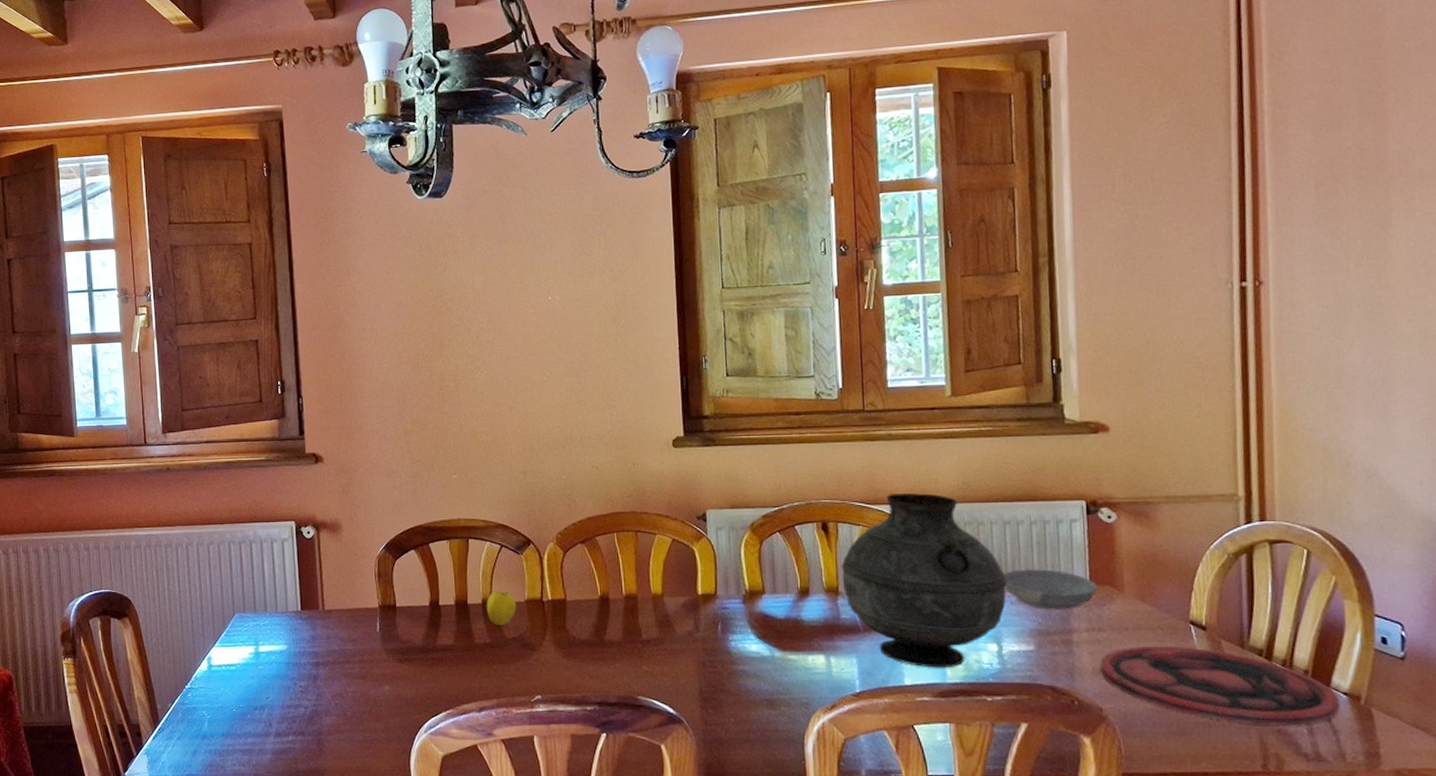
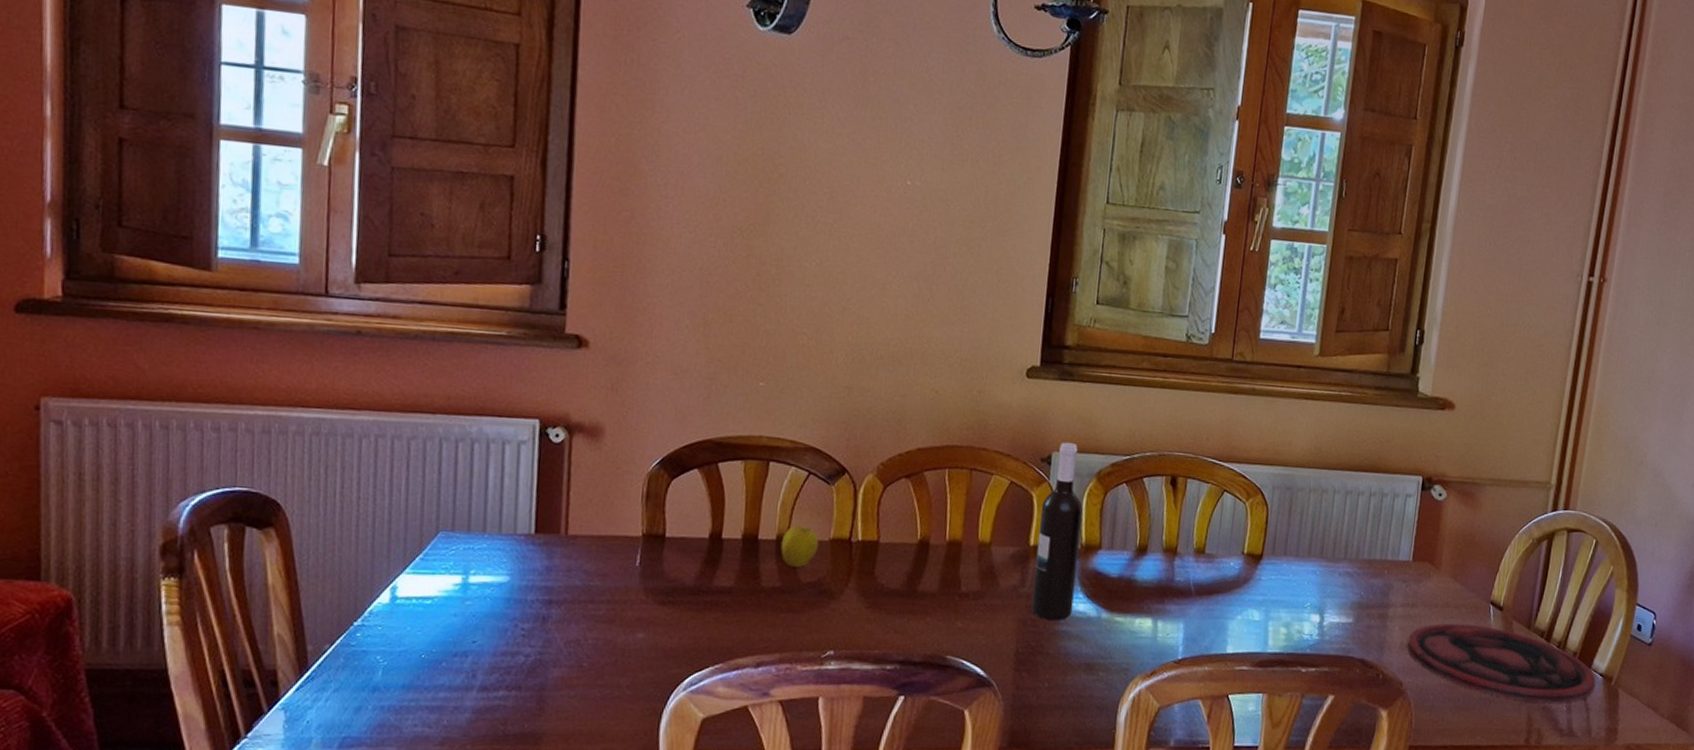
wine bottle: none [703,500,747,660] -> present [1031,441,1083,620]
vase: present [841,493,1007,668] -> none [1182,452,1340,638]
bowl: present [1004,569,1098,610] -> none [1336,540,1419,584]

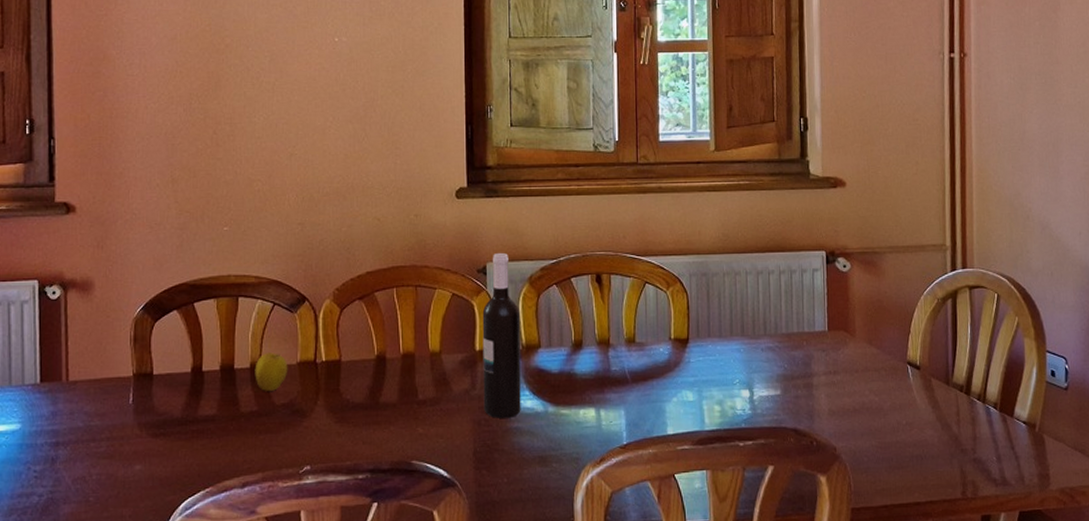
plate: present [1407,623,1596,703] -> none [835,385,1021,455]

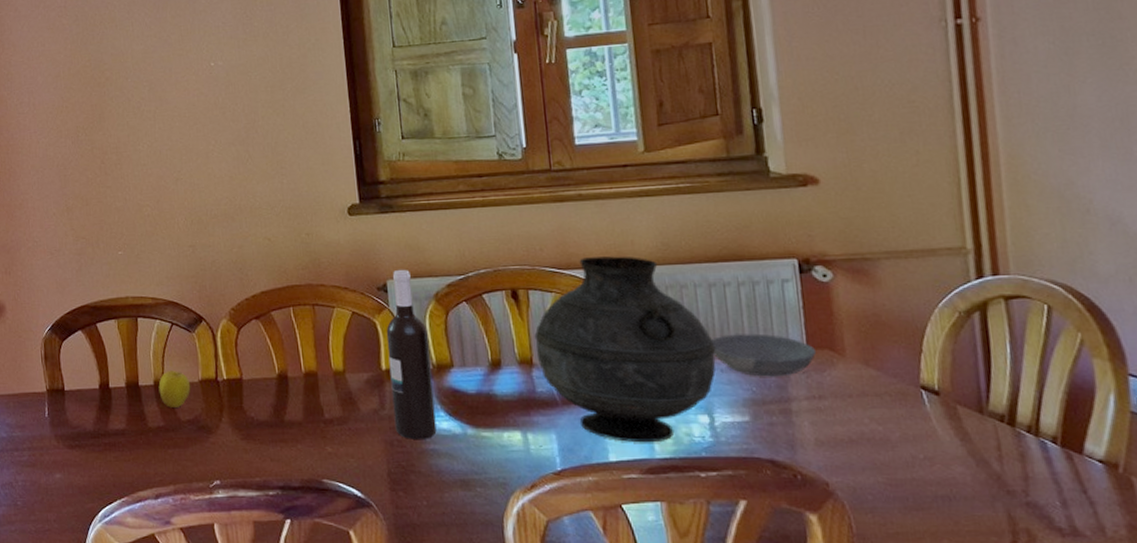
vase: none [613,245,759,417] -> present [534,256,716,443]
bowl: none [756,316,835,355] -> present [712,333,817,377]

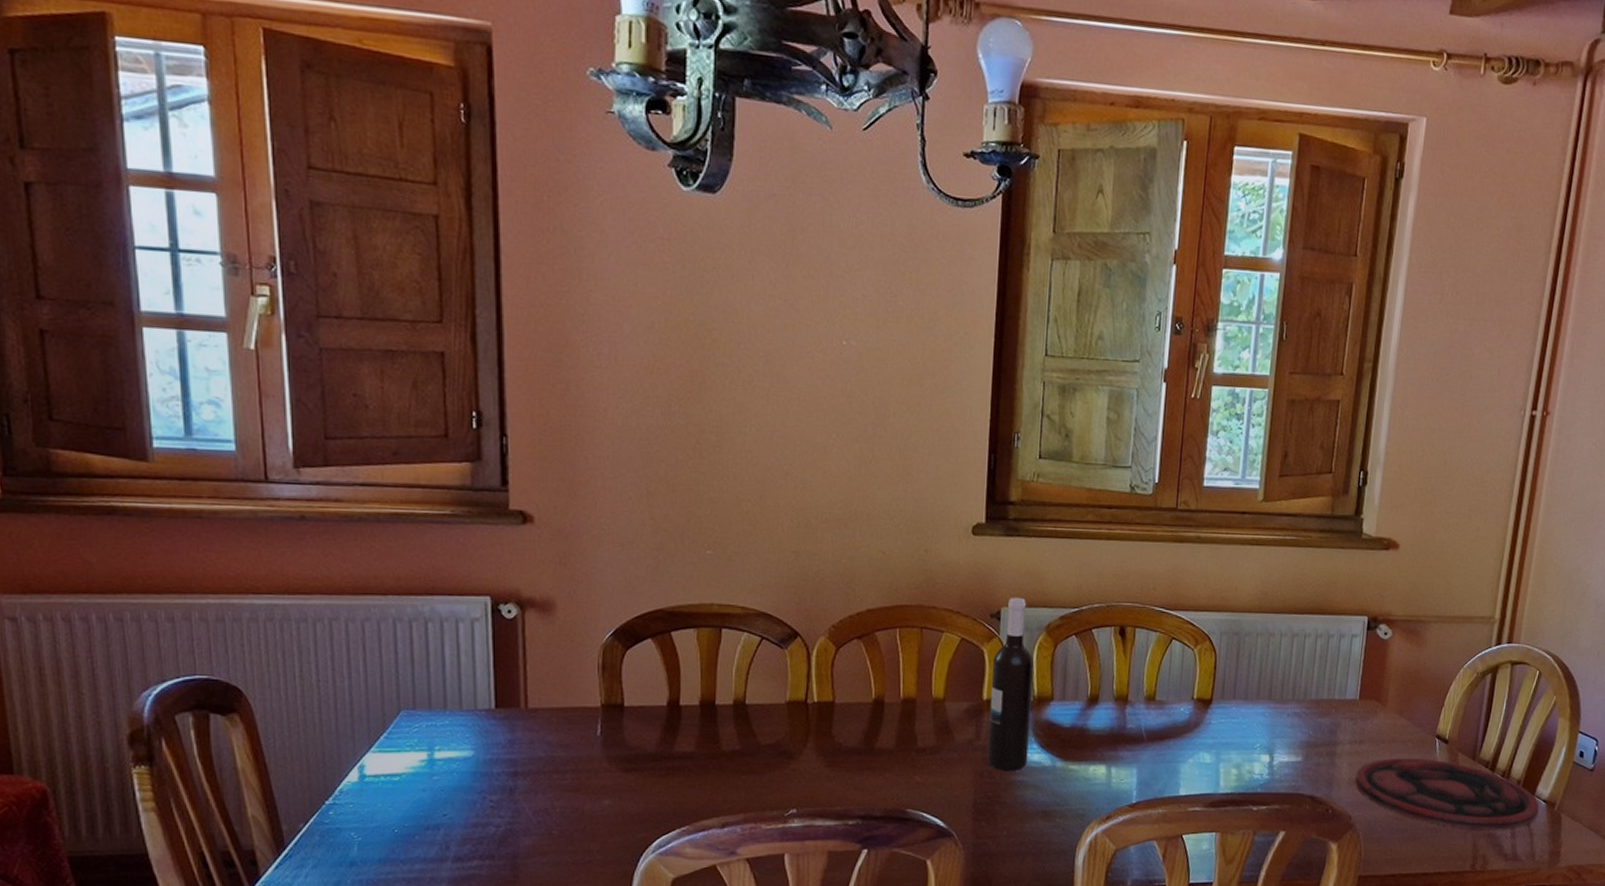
apple: present [158,371,191,409] -> none [738,690,776,731]
vase: present [534,256,716,443] -> none [1132,600,1287,779]
bowl: present [712,333,817,377] -> none [1284,682,1366,722]
plate: none [823,413,1096,498] -> present [1355,757,1540,830]

